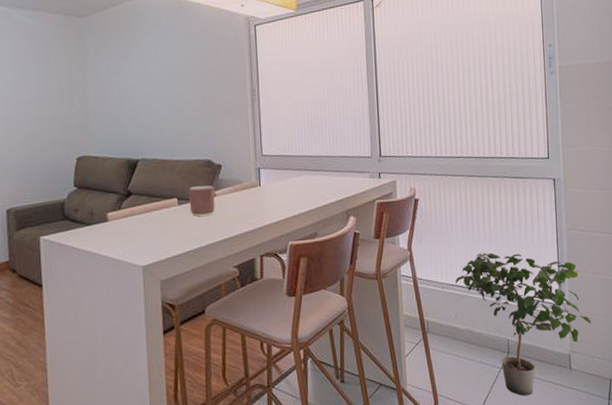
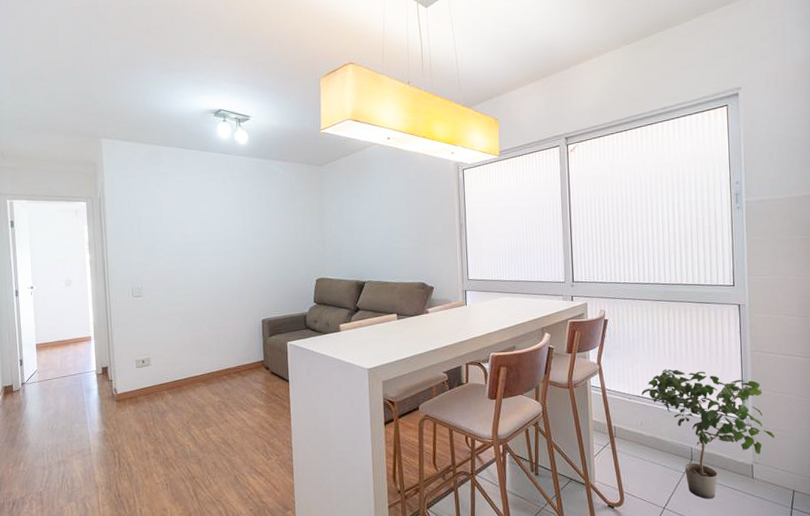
mug: present [188,185,215,217] -> none [406,303,428,329]

